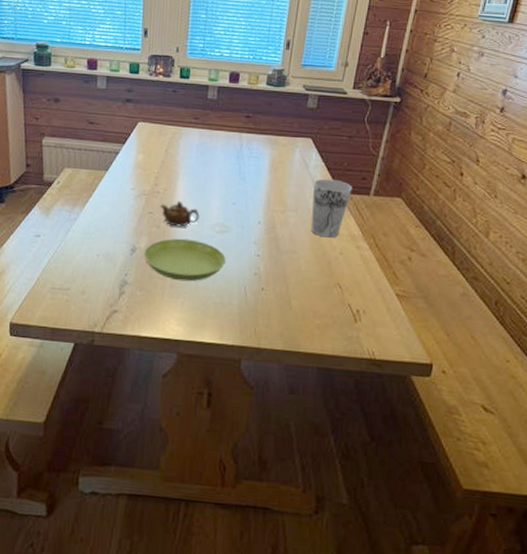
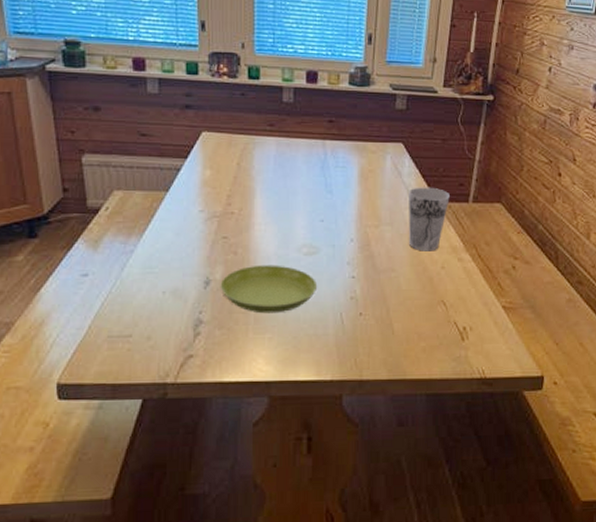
teapot: present [160,201,200,227] -> none [235,222,283,252]

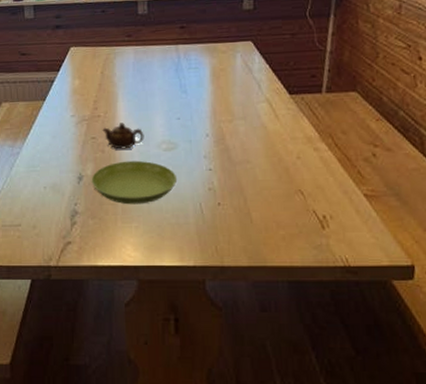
teapot: none [235,222,283,252] -> present [102,122,144,149]
cup: present [409,187,450,251] -> none [260,80,302,143]

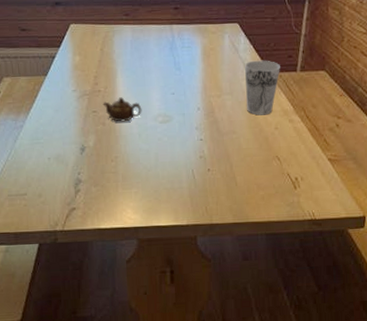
saucer: present [91,160,177,205] -> none [93,132,171,173]
cup: none [260,80,302,143] -> present [245,60,280,116]

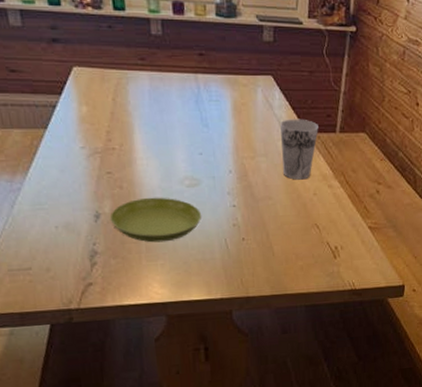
saucer: none [93,132,171,173] -> present [109,197,201,243]
teapot: present [102,97,142,122] -> none [118,156,166,185]

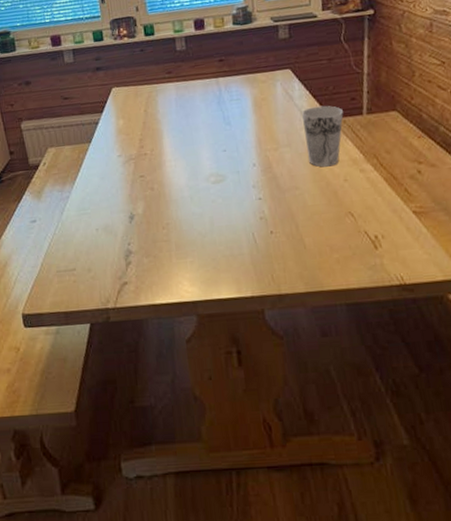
saucer: present [109,197,201,243] -> none [142,195,228,241]

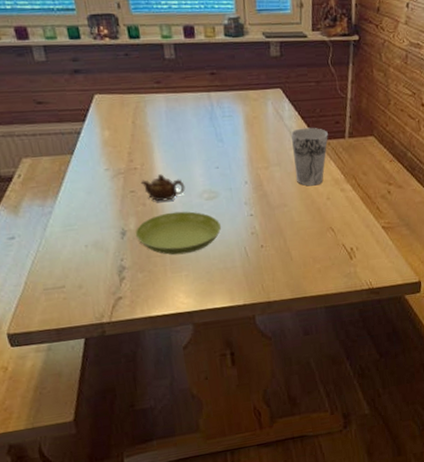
saucer: none [142,195,228,241] -> present [135,211,221,255]
teapot: none [149,159,193,186] -> present [140,174,185,202]

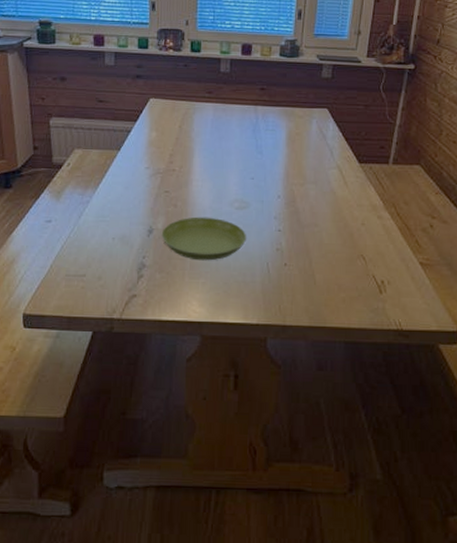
teapot: present [140,174,185,202] -> none [176,178,218,205]
cup: present [291,127,328,186] -> none [332,149,371,209]

